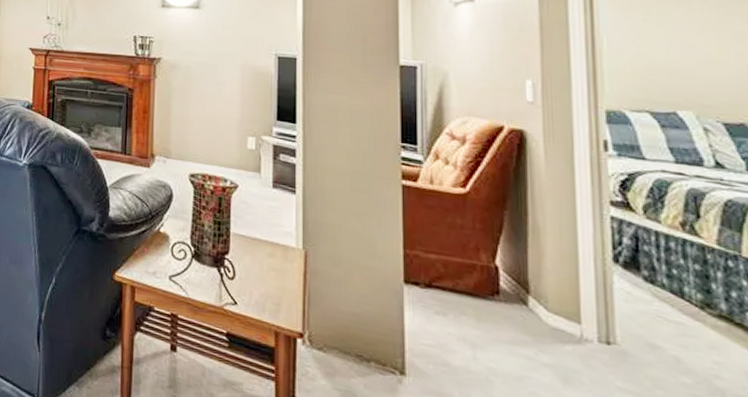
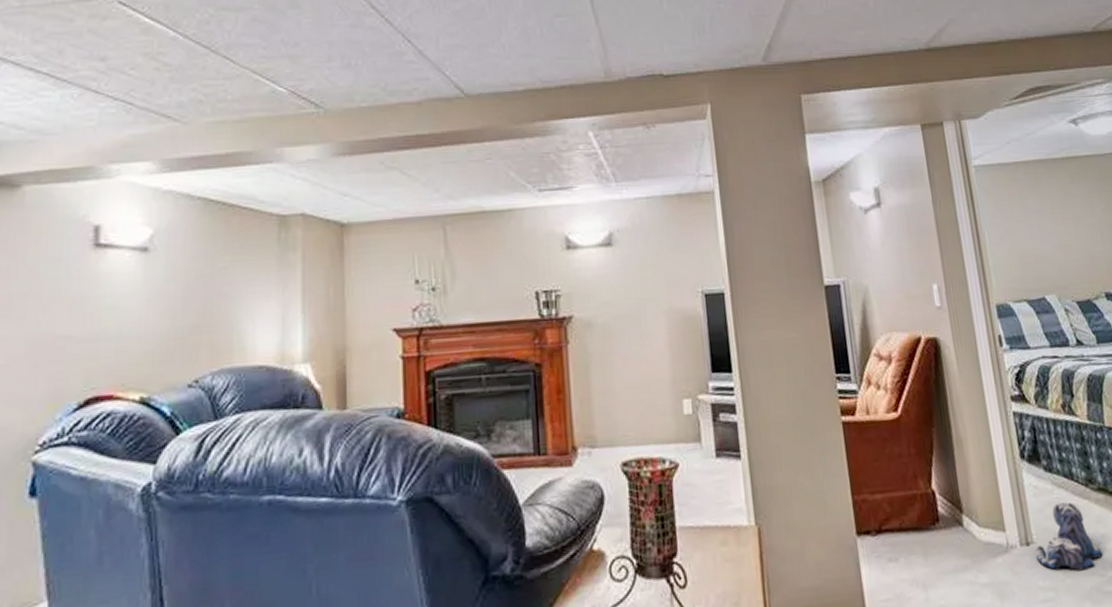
plush toy: none [618,315,712,389] -> present [1036,502,1103,572]

